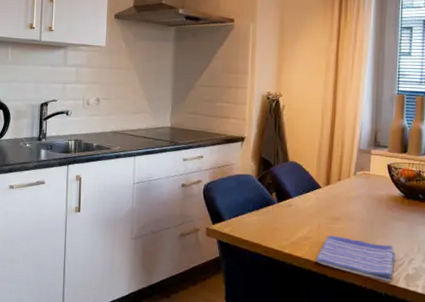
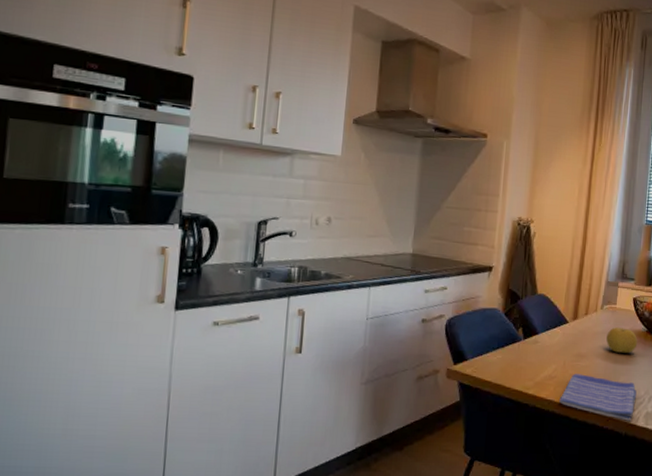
fruit: none [361,192,394,217] -> present [606,327,638,353]

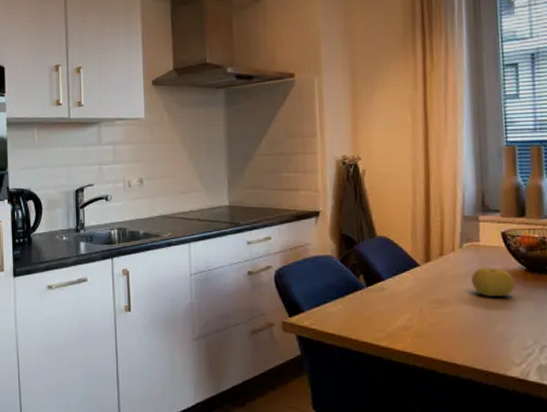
dish towel: present [559,374,637,421] -> none [420,322,522,375]

